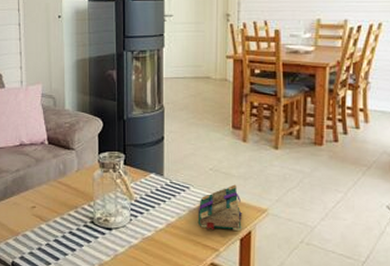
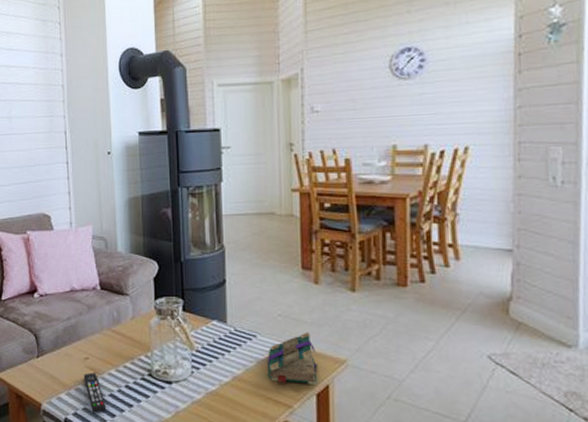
remote control: none [30,220,51,257] -> present [83,373,107,413]

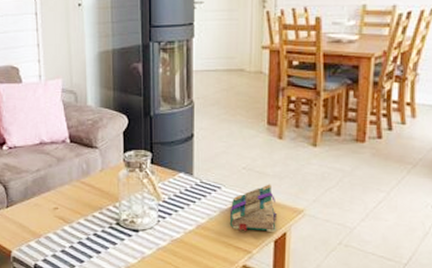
remote control: present [83,373,107,413] -> none [52,222,75,259]

